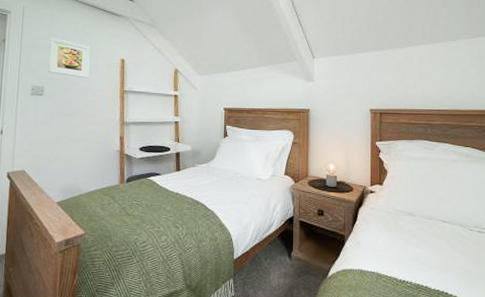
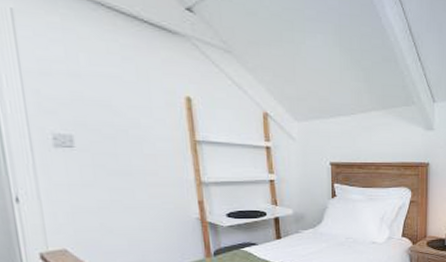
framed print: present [48,38,90,79] -> none [67,62,141,124]

